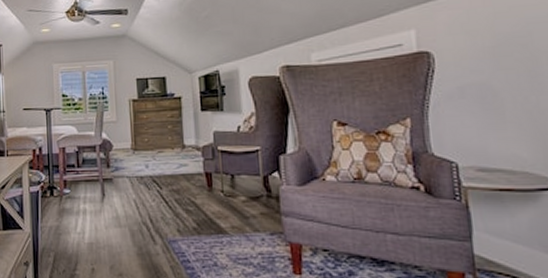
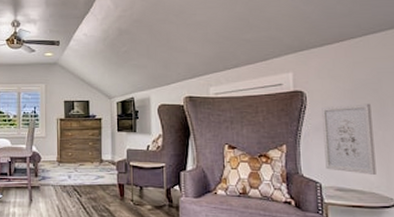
wall art: none [454,62,530,150] -> present [321,103,377,175]

